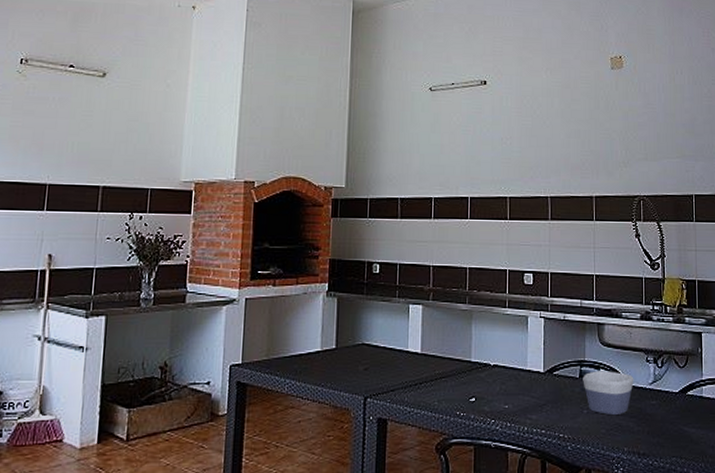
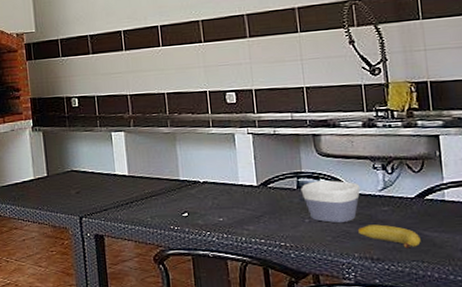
banana: none [628,418,681,444] -> present [357,224,421,249]

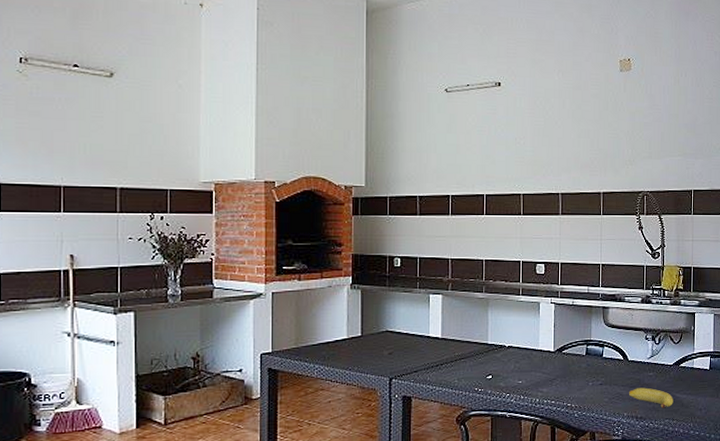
bowl: present [301,180,361,224] -> none [589,348,634,387]

